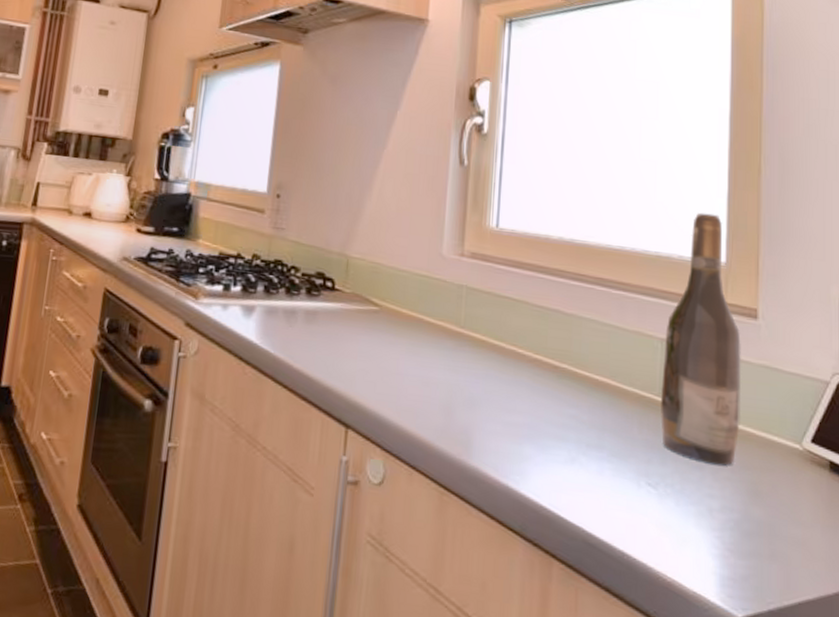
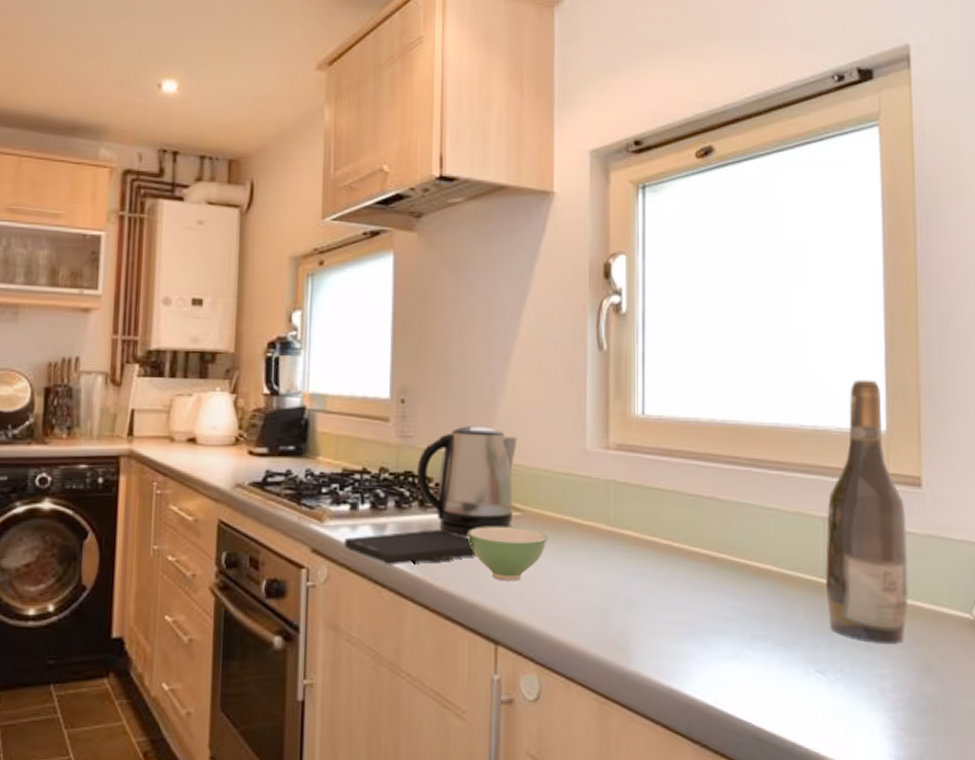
tablet: none [215,315,334,346] -> present [344,529,475,566]
kettle: none [286,223,380,326] -> present [417,426,518,538]
bowl: none [327,317,401,371] -> present [467,526,548,581]

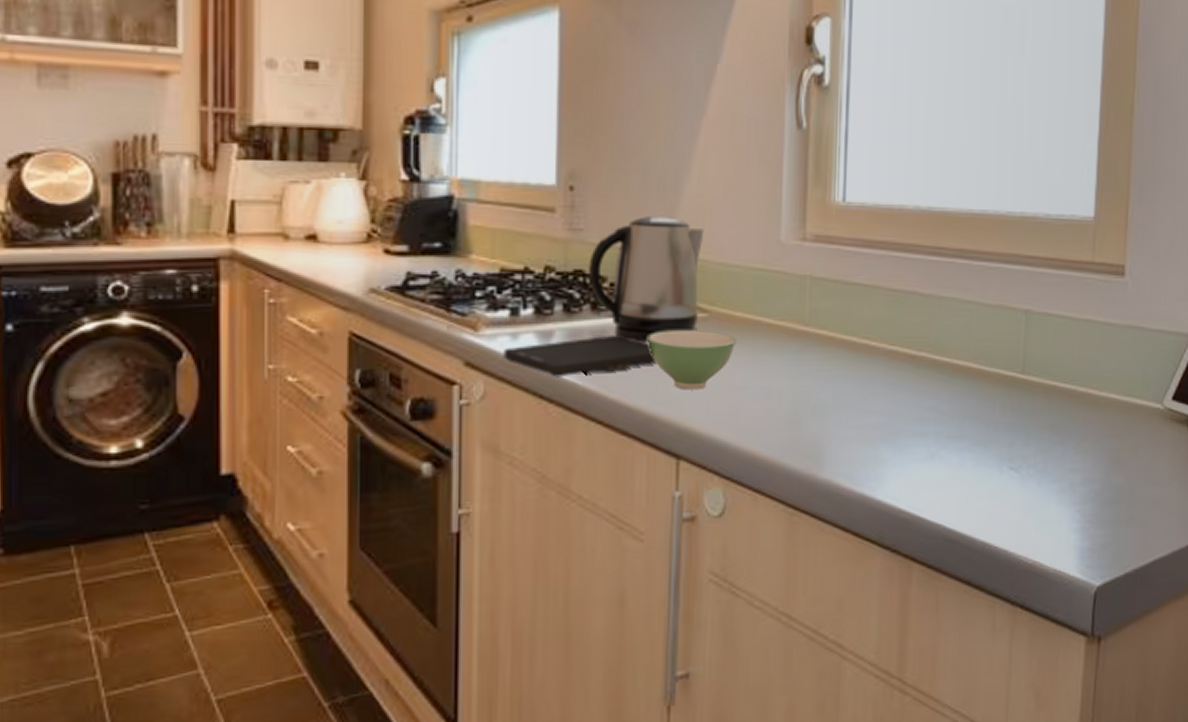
wine bottle: present [824,379,910,643] -> none [1023,162,1107,437]

